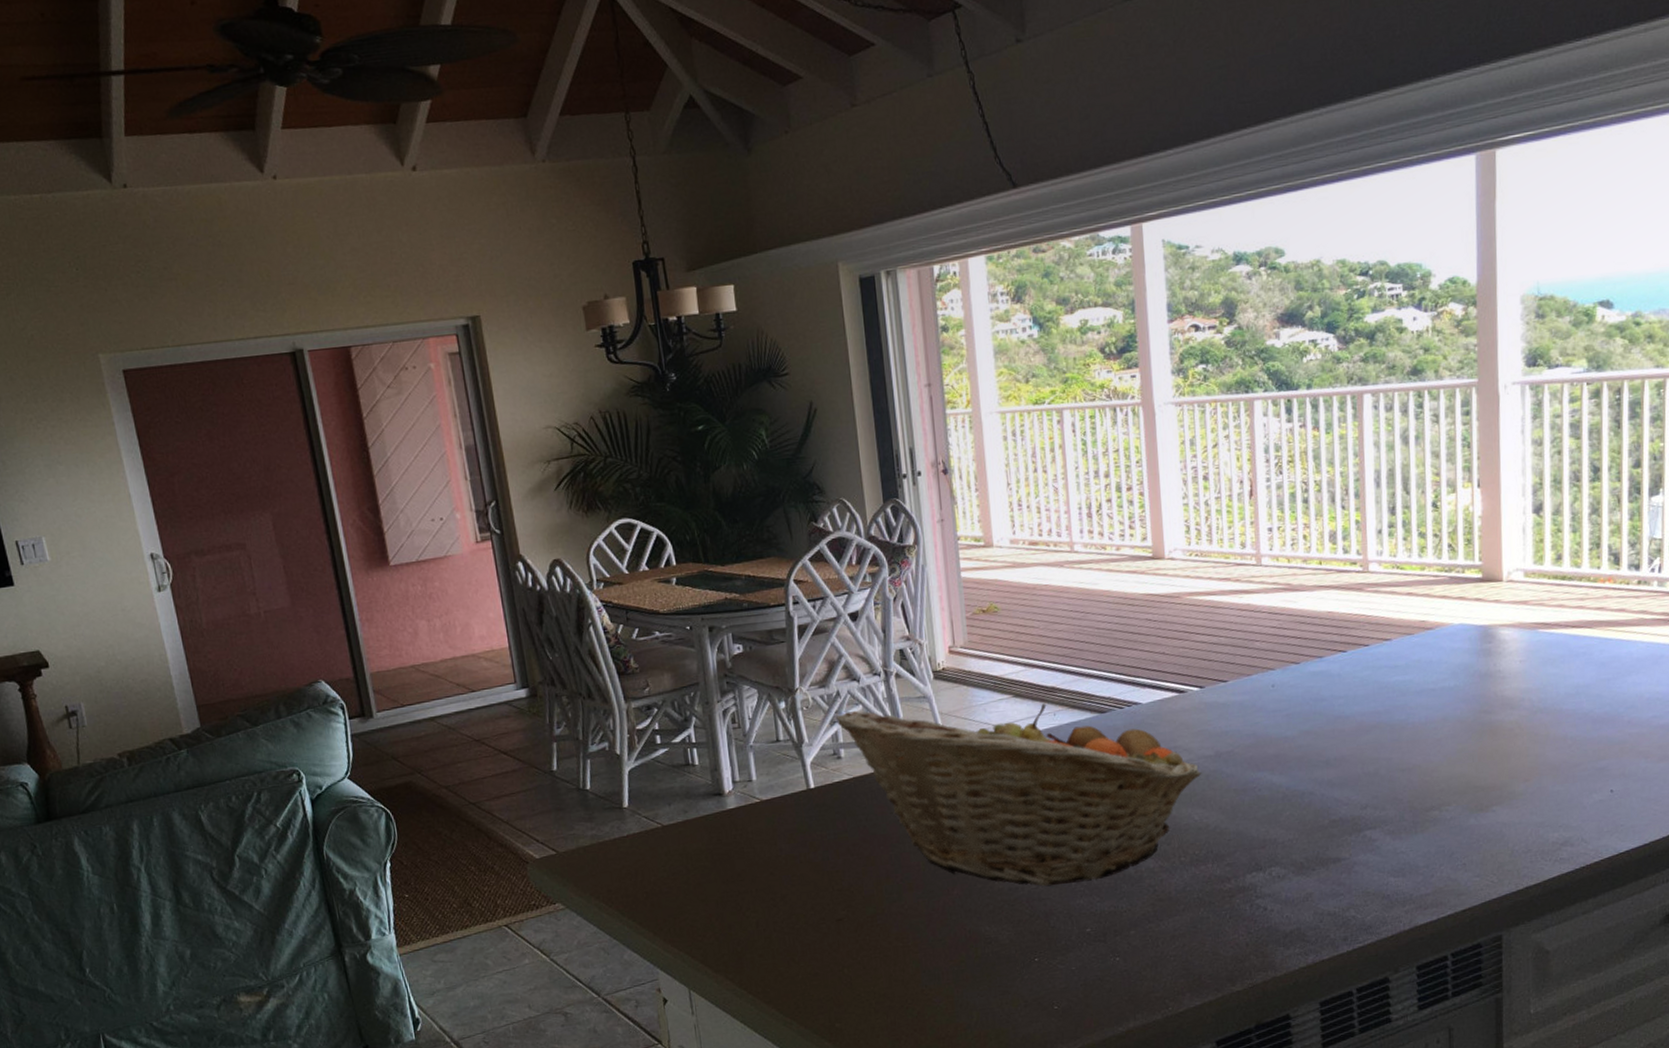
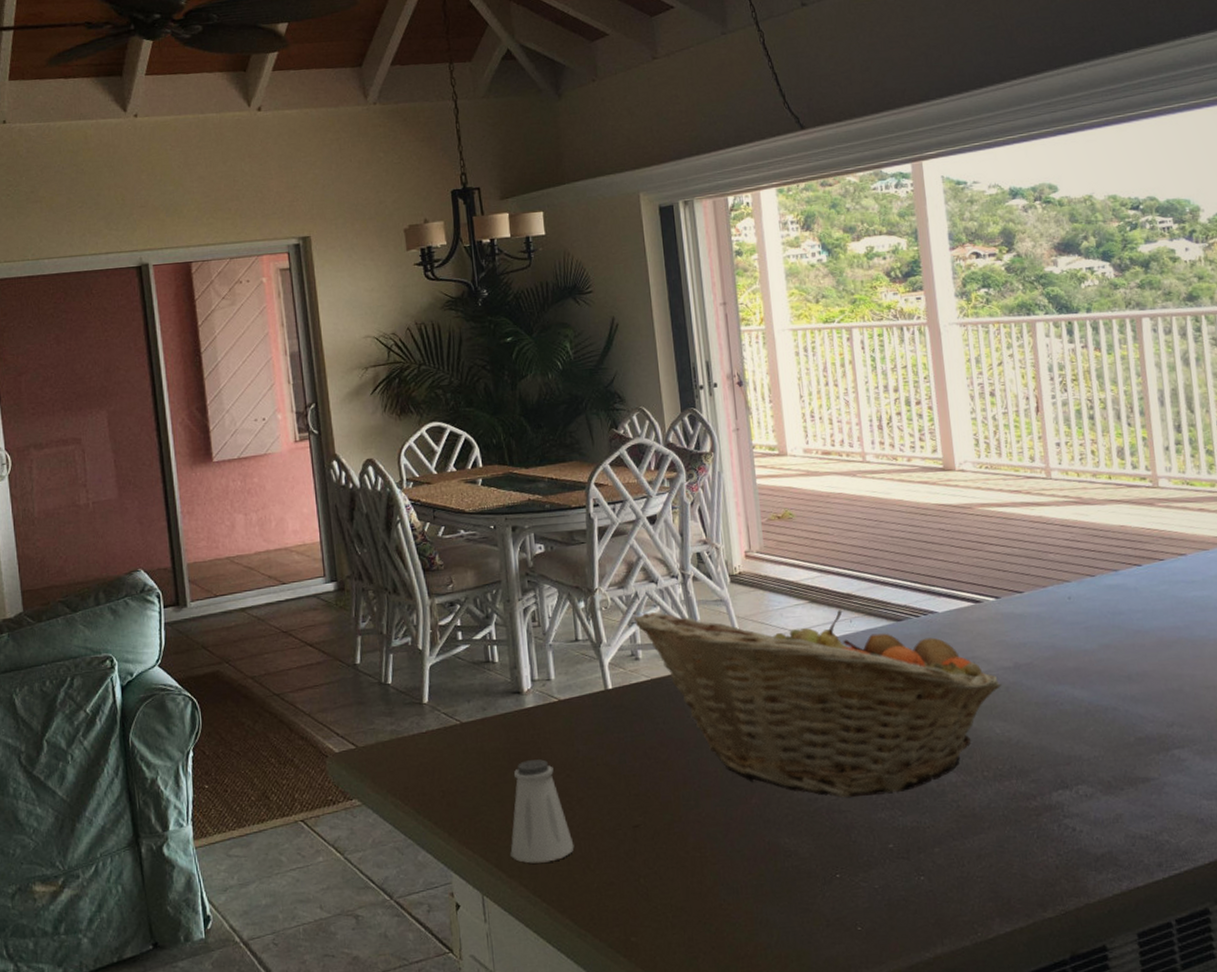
saltshaker: none [715,859,779,959] -> present [510,759,574,864]

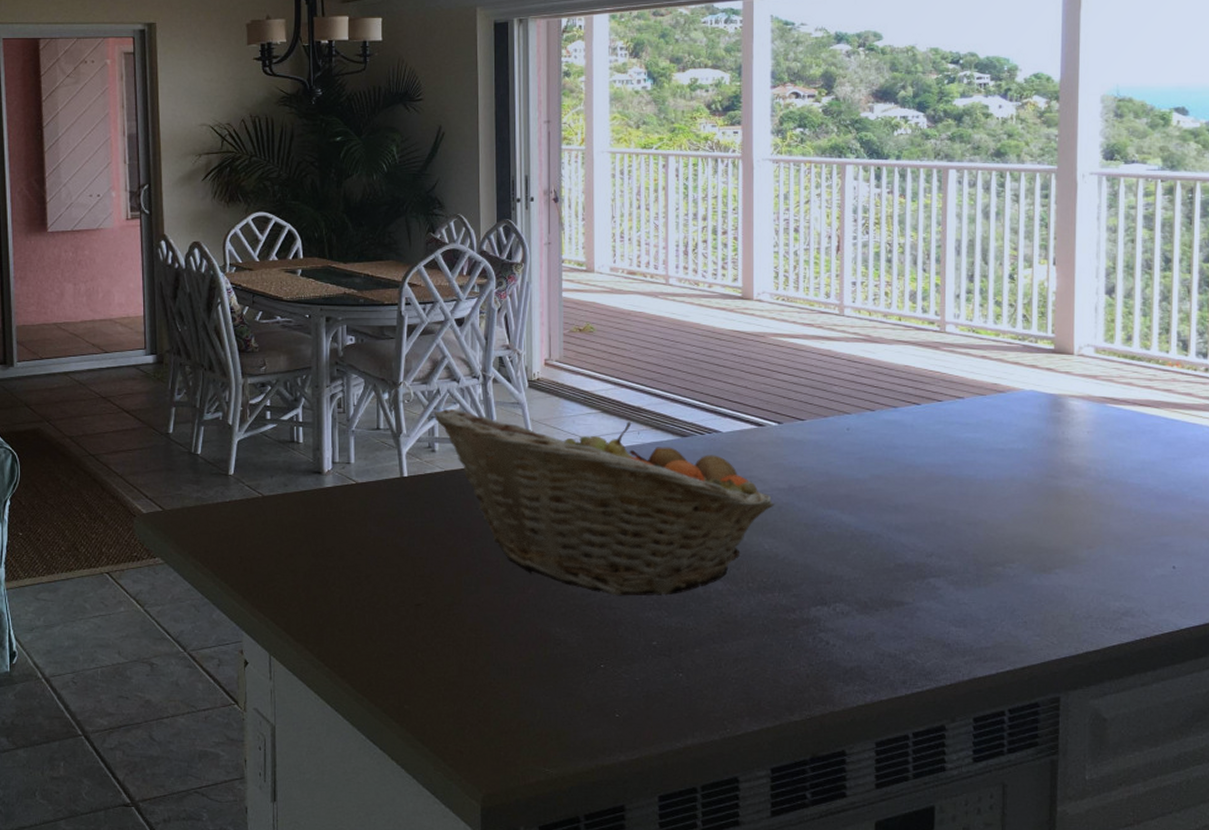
saltshaker: present [510,759,574,864] -> none [299,536,359,630]

